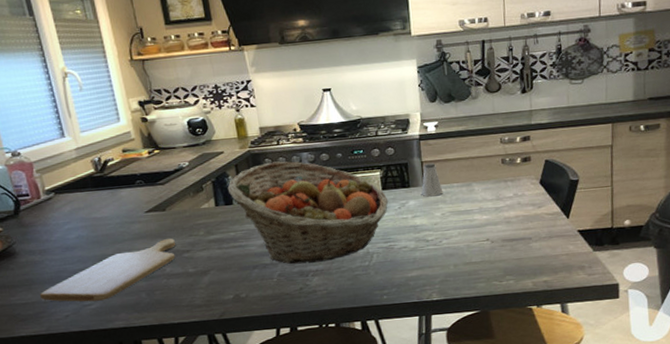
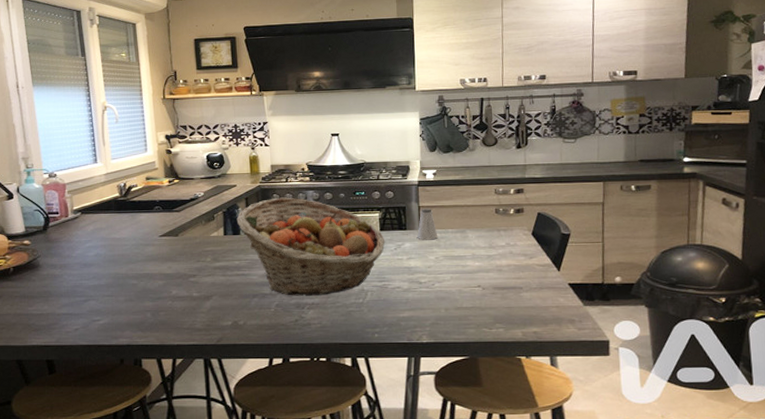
chopping board: present [40,238,176,302] -> none [55,263,183,317]

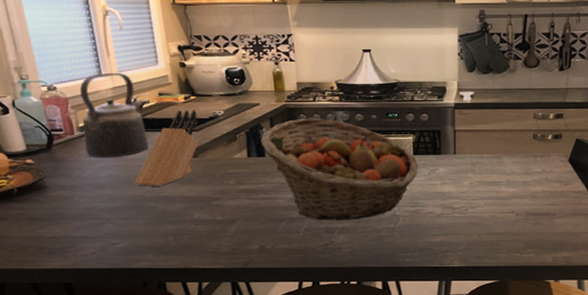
kettle: none [76,160,135,238] -> present [79,72,149,158]
knife block: none [119,192,180,265] -> present [134,110,198,187]
saltshaker: present [416,208,438,240] -> none [451,132,473,165]

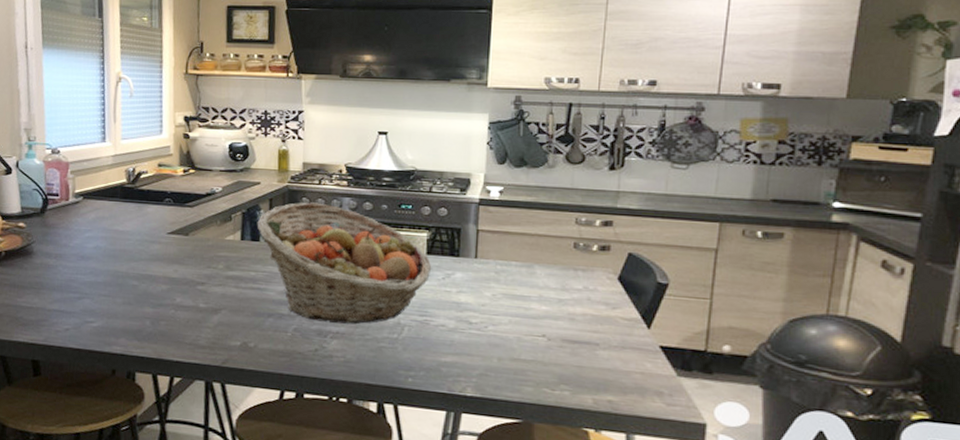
kettle: present [79,72,149,158] -> none [77,139,141,228]
knife block: present [134,110,198,187] -> none [120,183,194,265]

